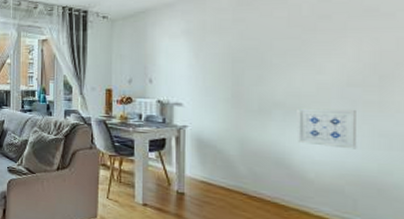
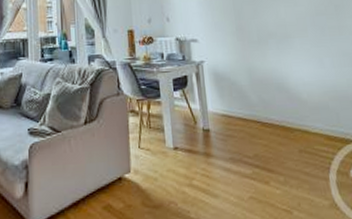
wall art: present [297,108,358,149] -> none [285,34,331,69]

